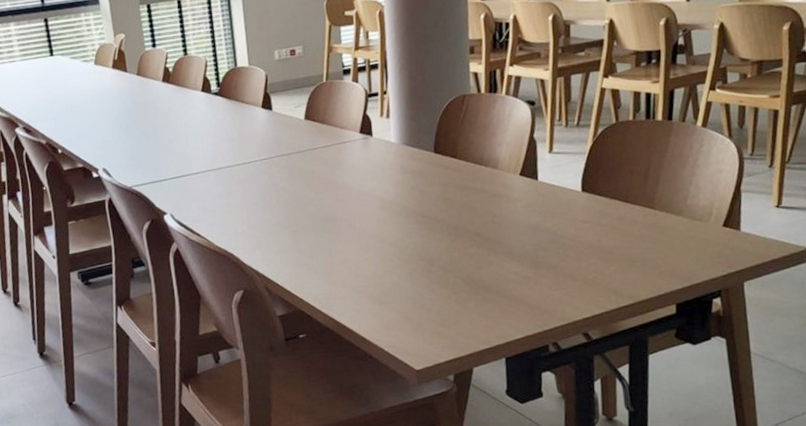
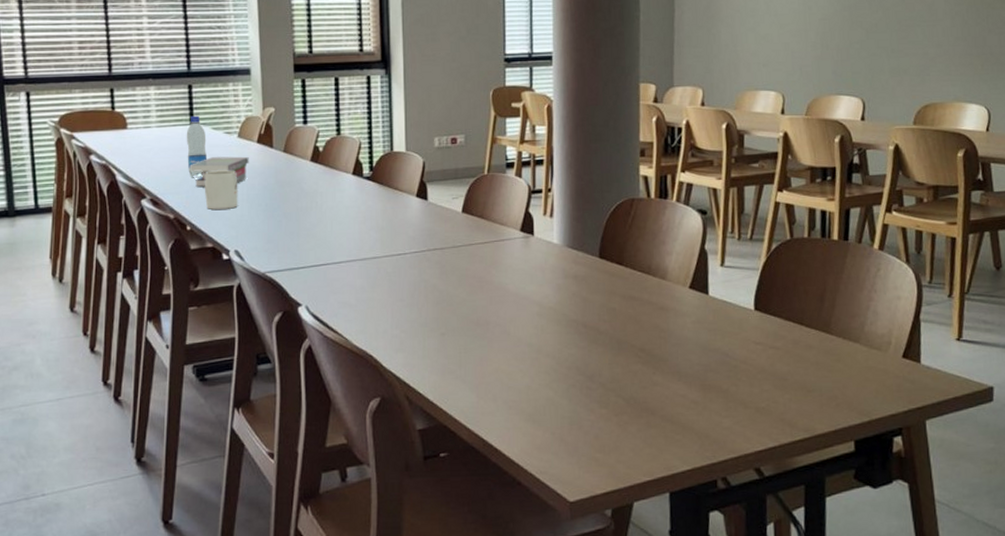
bottle: none [47,47,70,105] -> present [186,115,208,178]
books: none [54,82,107,113] -> present [189,156,249,187]
mug: none [68,95,101,133] -> present [204,170,238,210]

